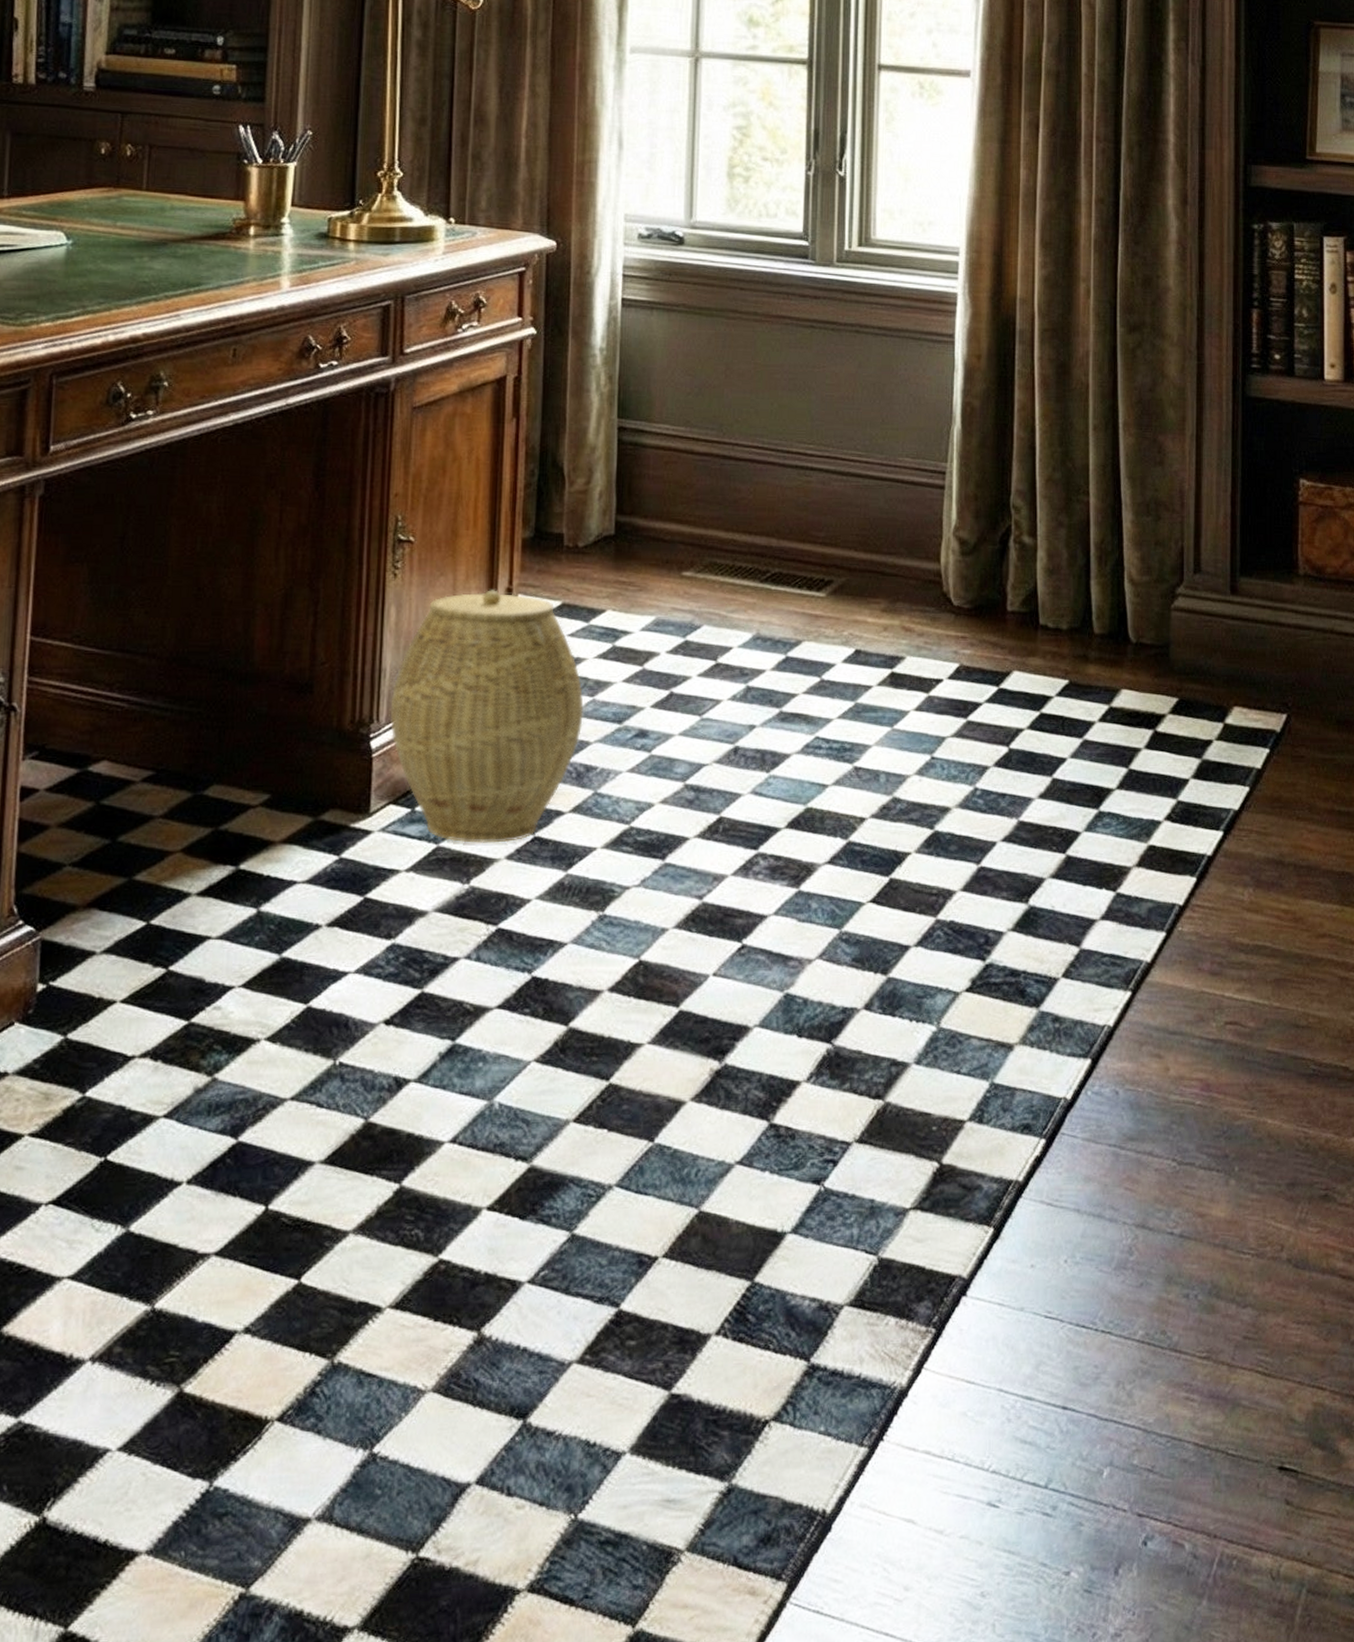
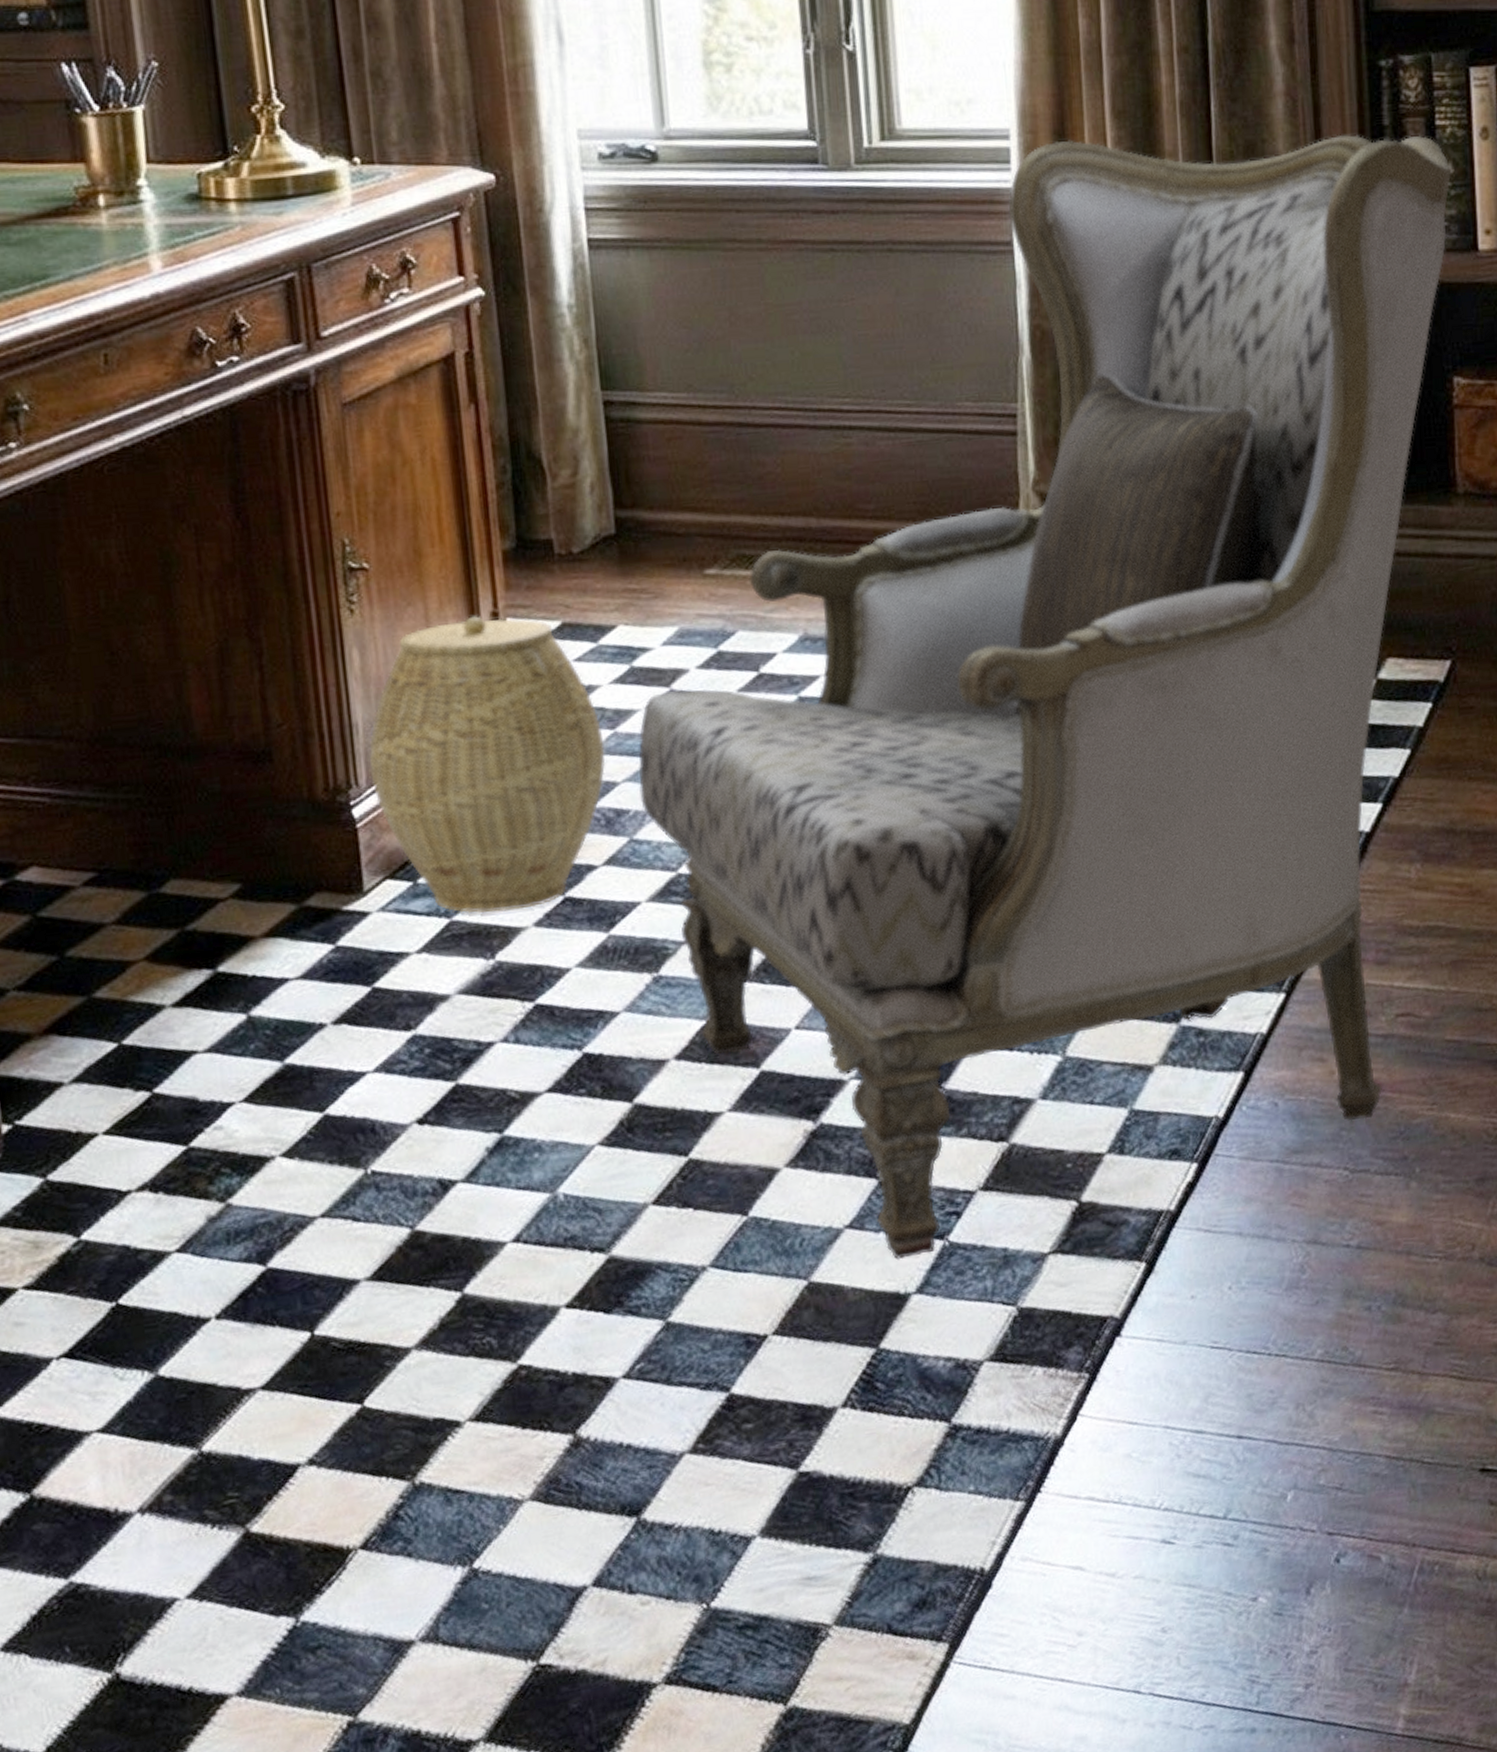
wingback chair: none [607,260,1306,1200] -> present [638,134,1452,1260]

